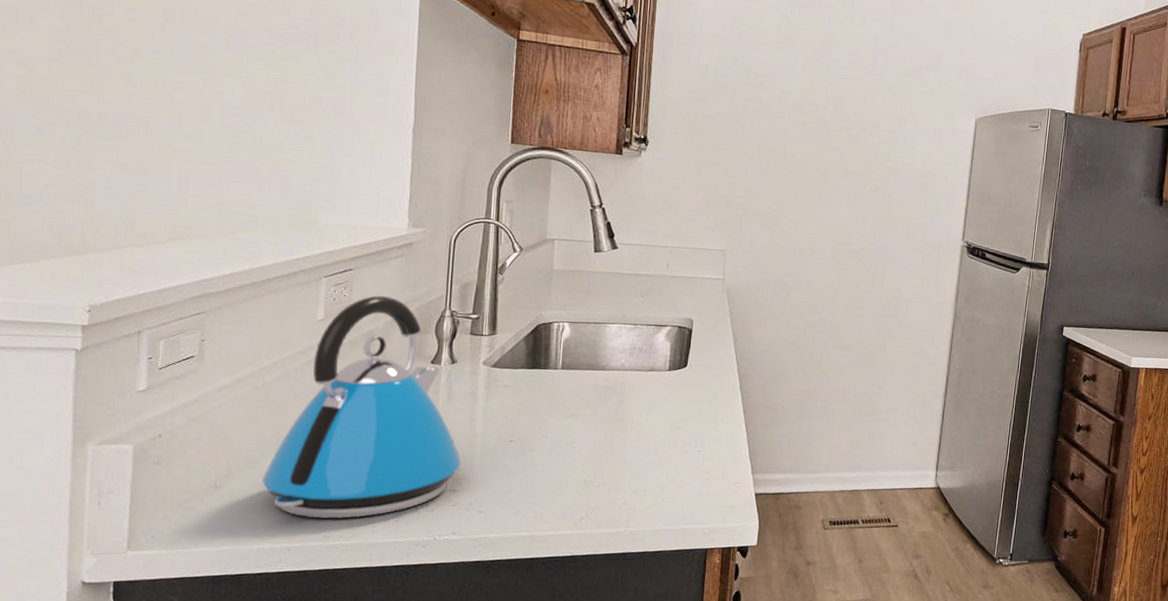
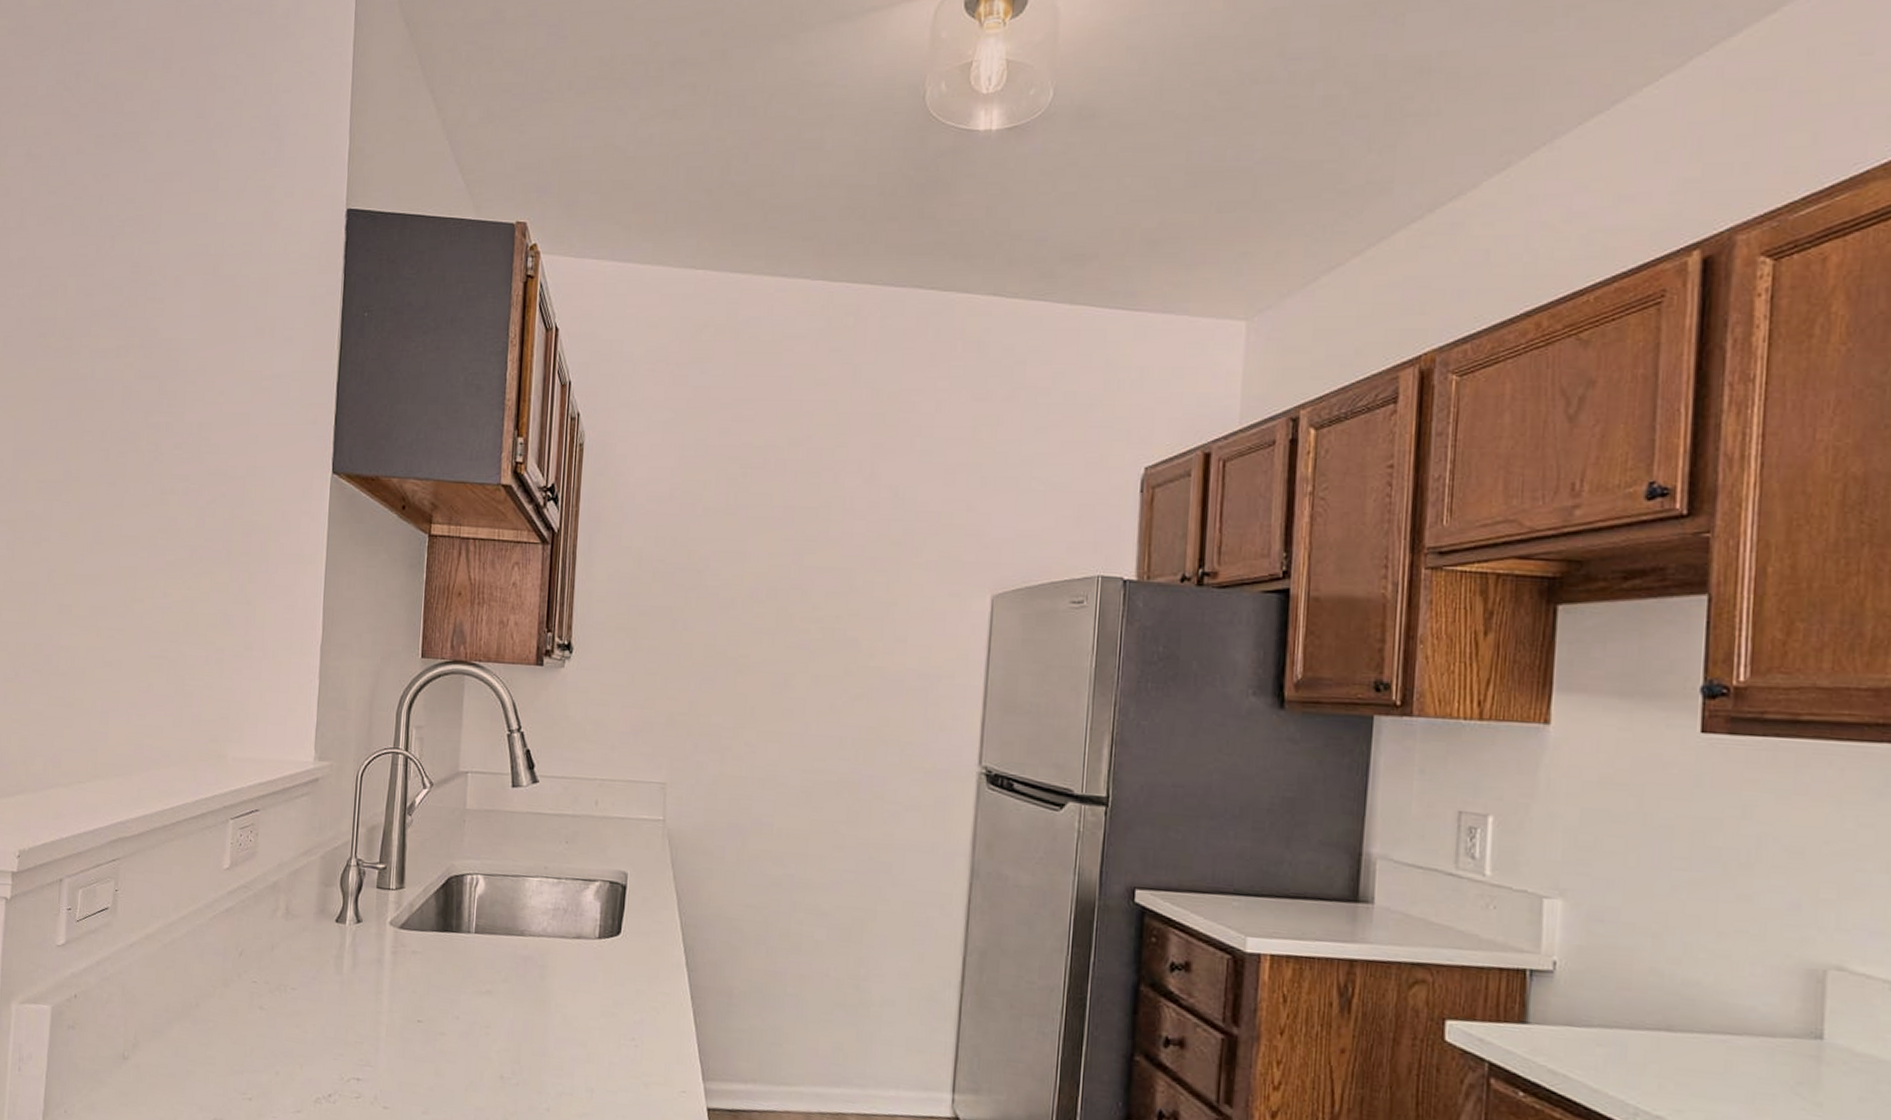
kettle: present [262,295,461,519] -> none [166,840,366,1105]

